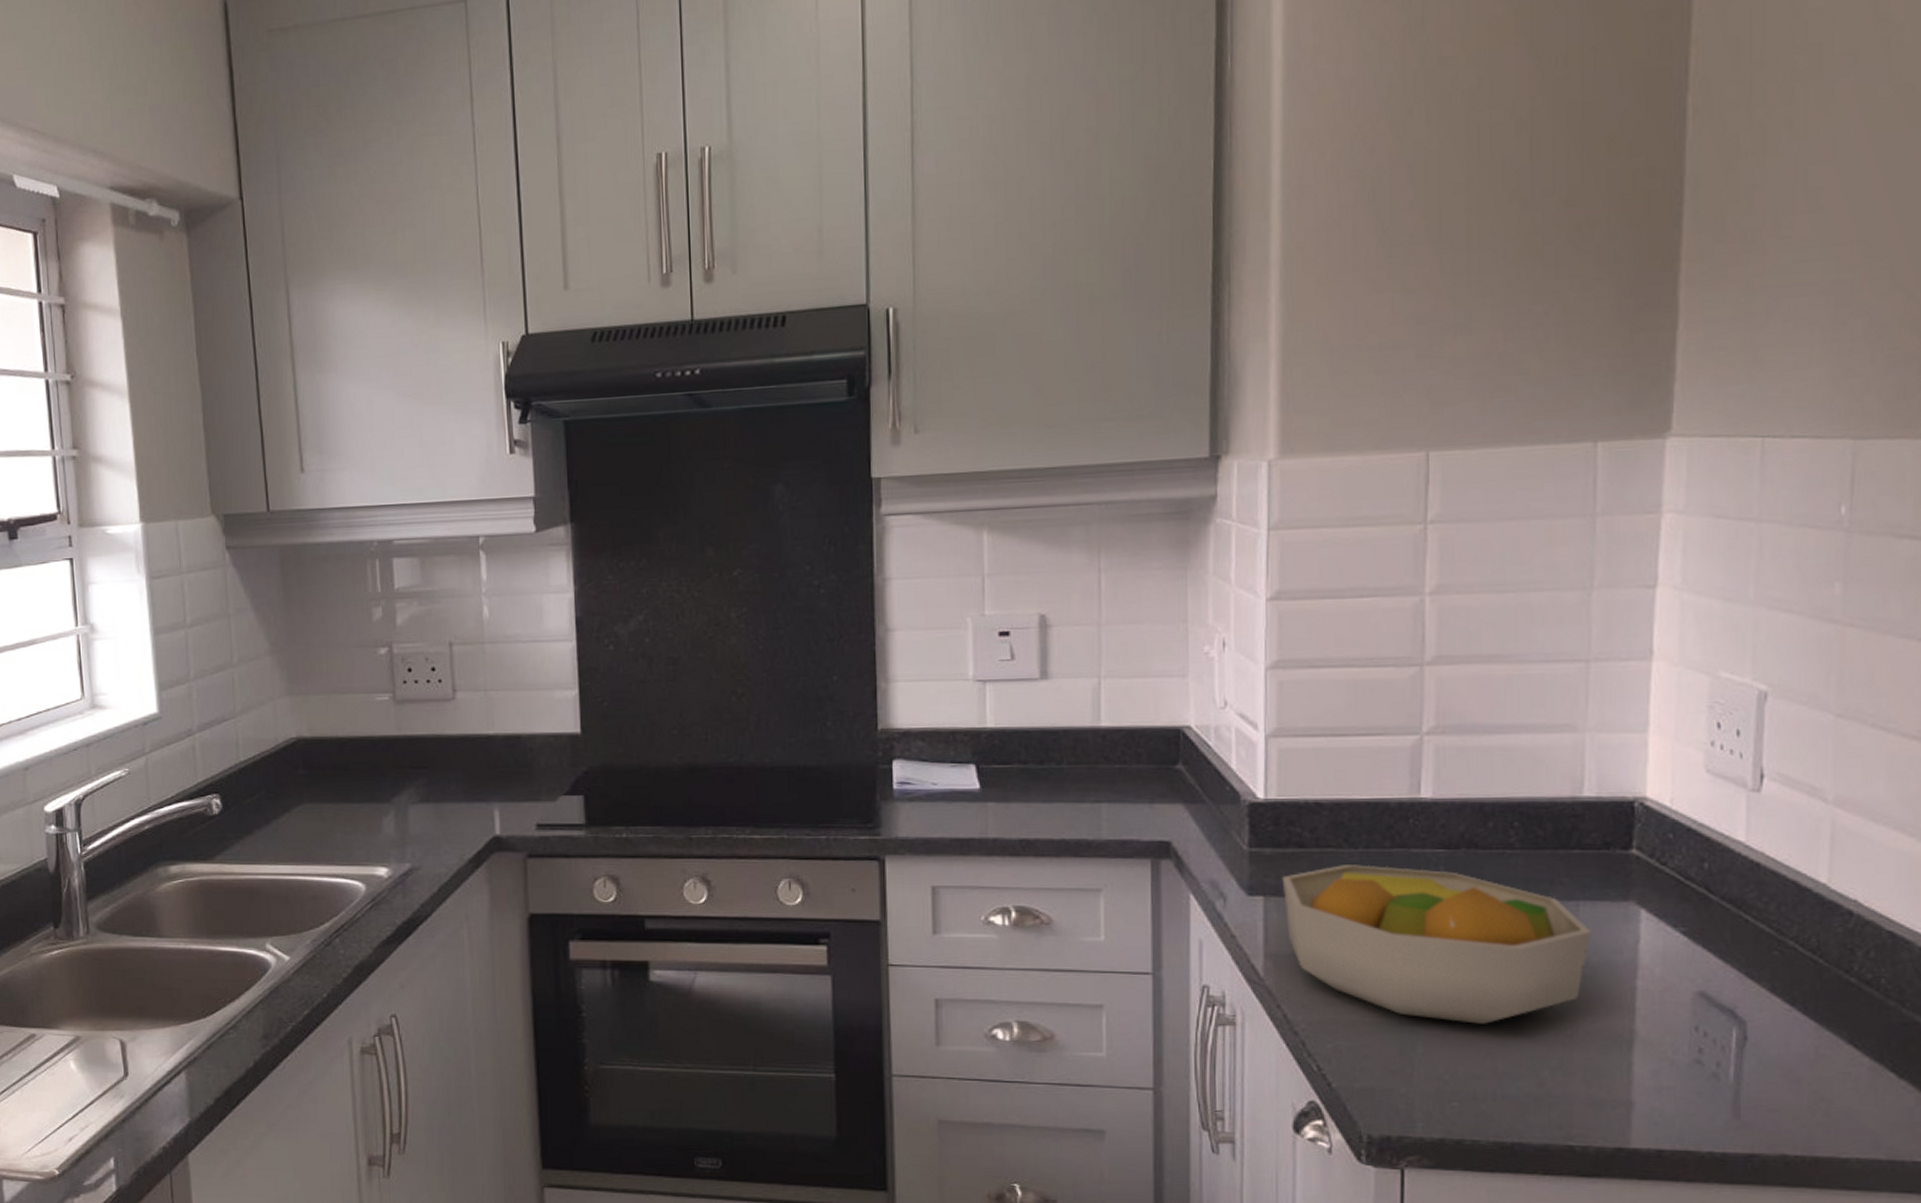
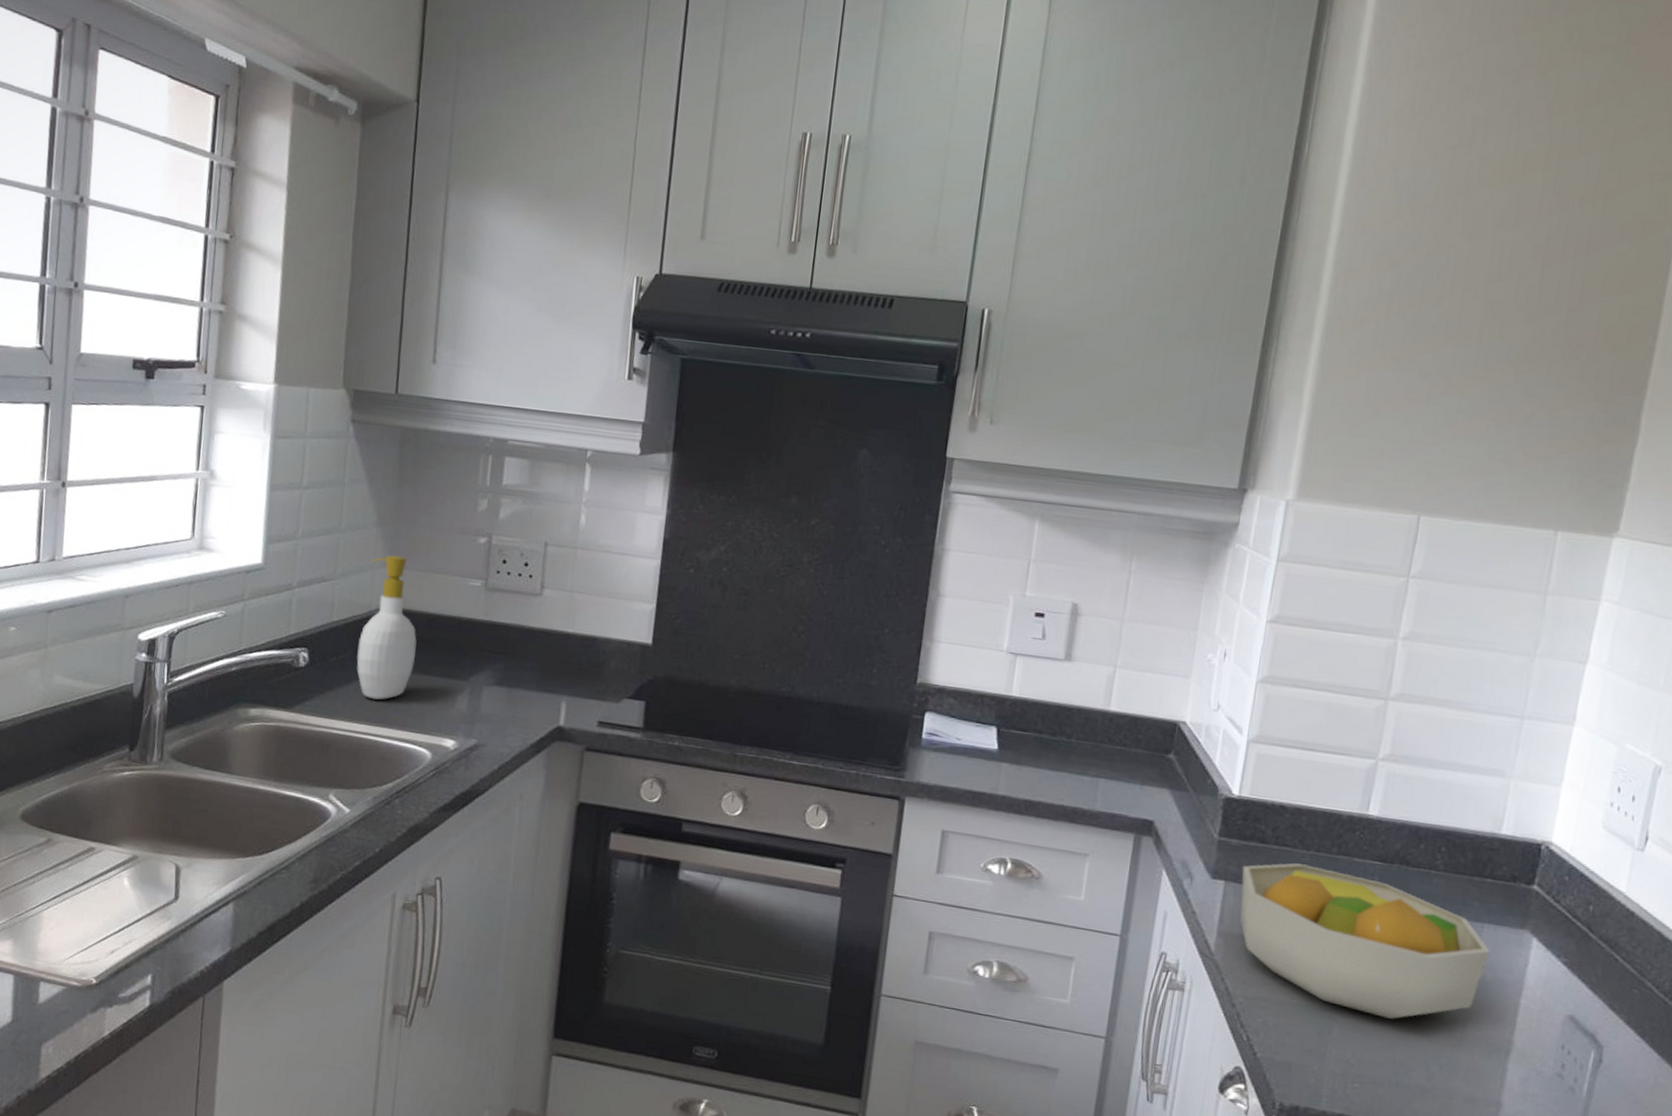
soap bottle: none [270,682,332,838] -> present [356,555,417,700]

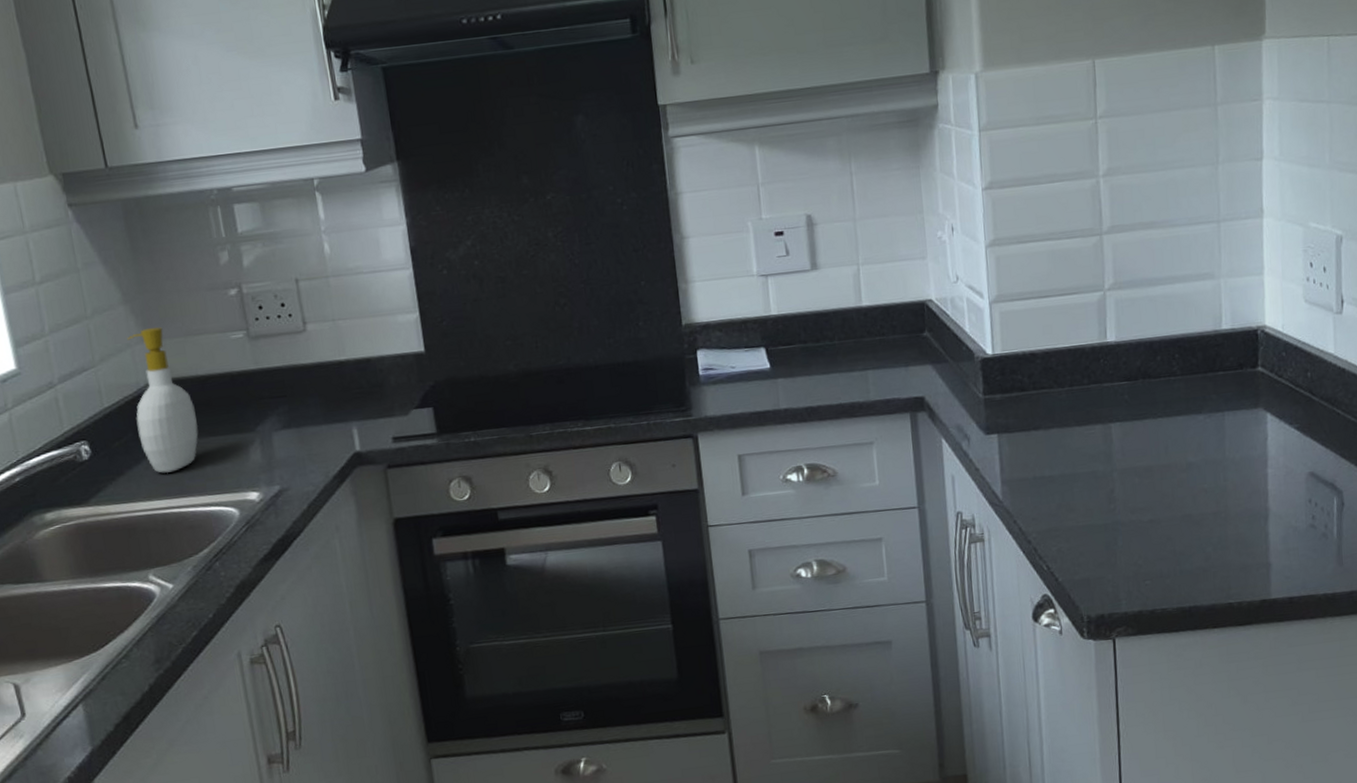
fruit bowl: present [1240,863,1490,1019] -> none [1010,398,1234,518]

